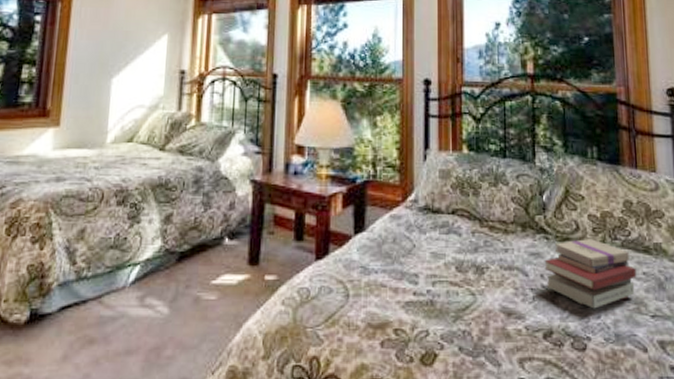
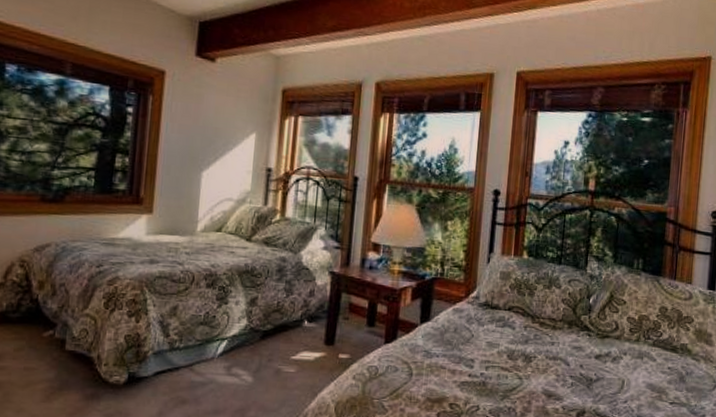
books: present [544,239,637,309] -> none [584,337,663,395]

